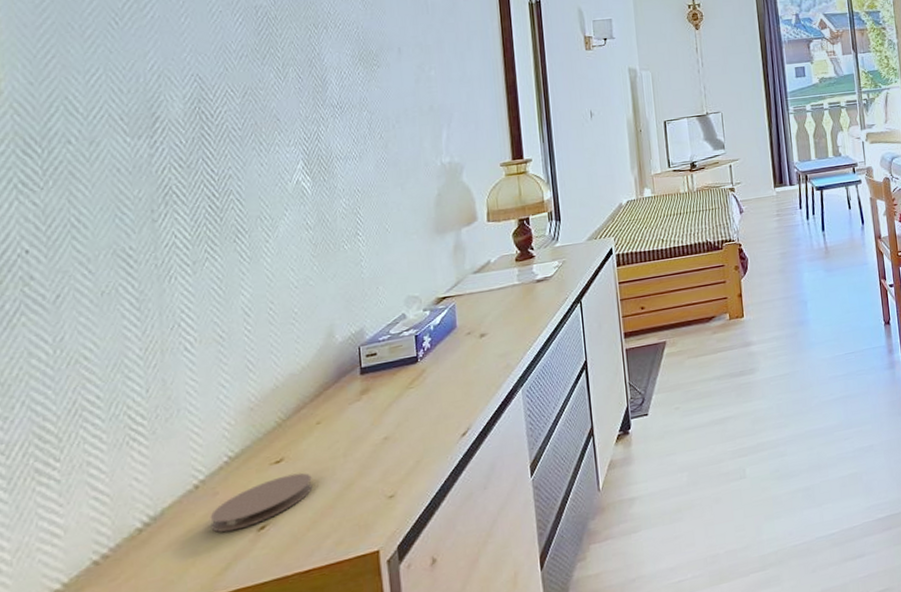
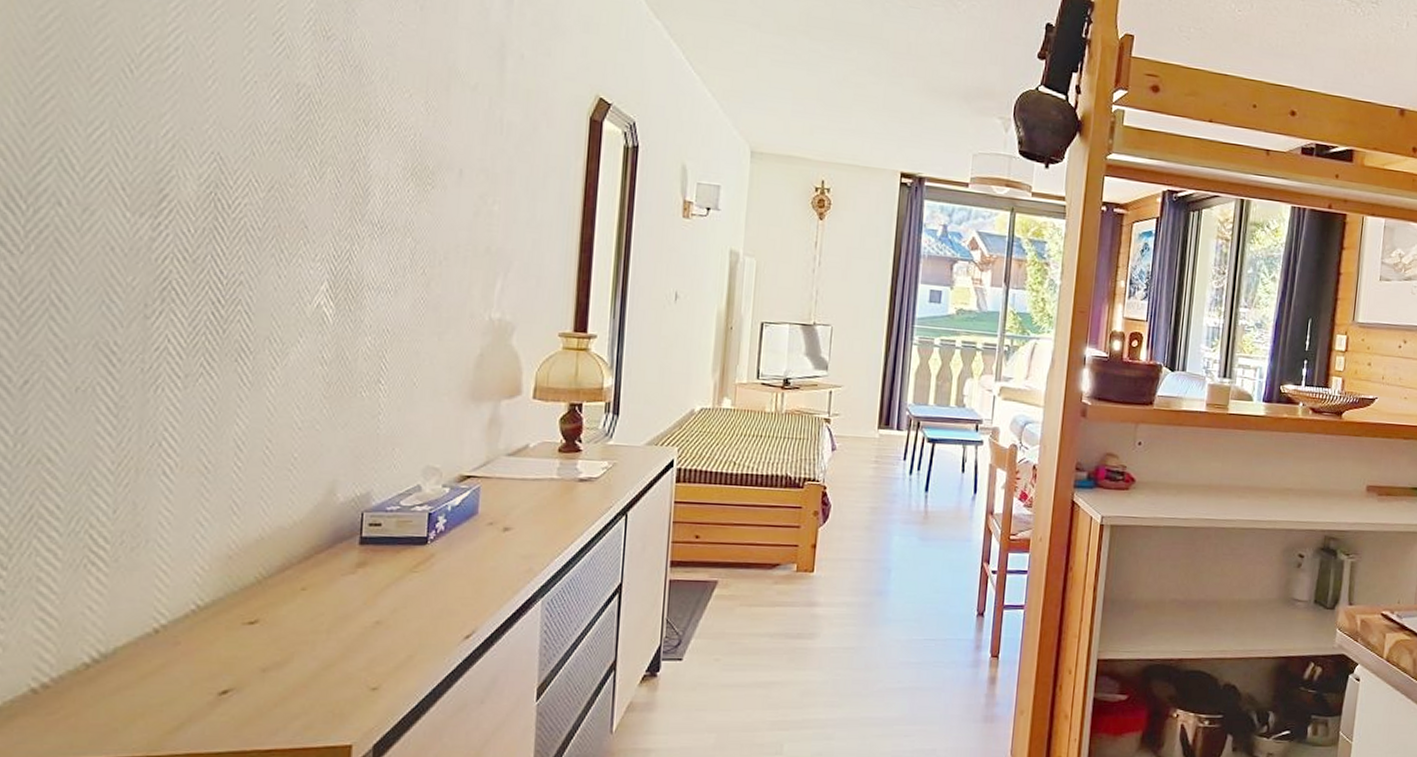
coaster: present [210,472,313,532] -> none [166,639,288,689]

